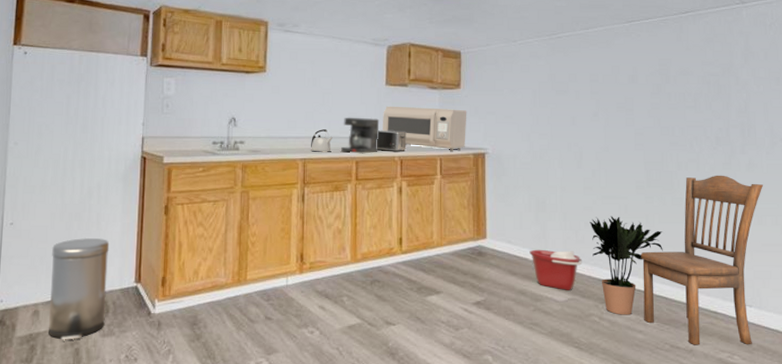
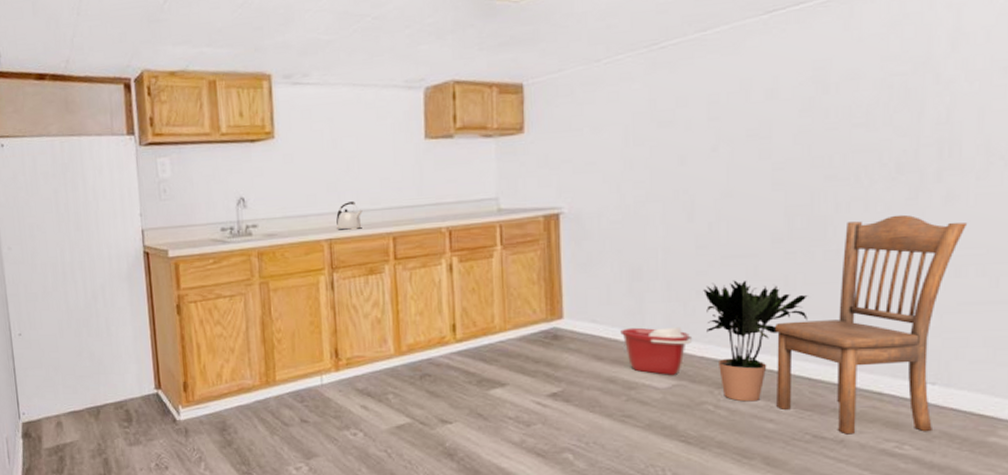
pedal bin: present [48,237,110,340] -> none [65,344,130,450]
coffee maker: present [340,117,380,154] -> none [373,182,420,228]
toaster: present [377,129,407,152] -> none [417,195,456,223]
microwave: present [382,106,467,152] -> none [423,160,534,216]

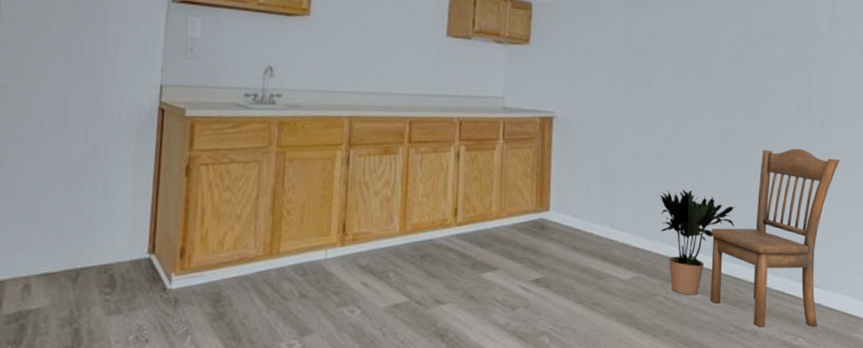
kettle: present [336,201,363,231] -> none [359,84,384,111]
bucket: present [620,327,693,375] -> none [595,223,650,268]

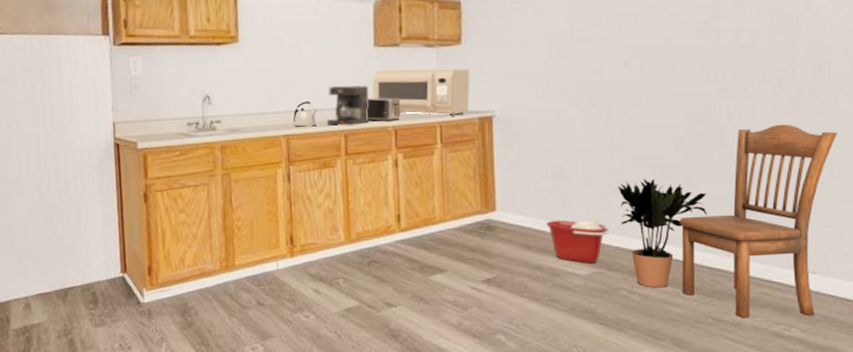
kettle: none [359,84,384,111] -> present [293,101,317,128]
coffee maker: none [392,71,438,114] -> present [326,85,369,126]
toaster: none [434,86,468,113] -> present [367,97,401,122]
microwave: none [440,60,536,115] -> present [372,68,470,118]
bucket: none [595,223,650,268] -> present [546,220,609,263]

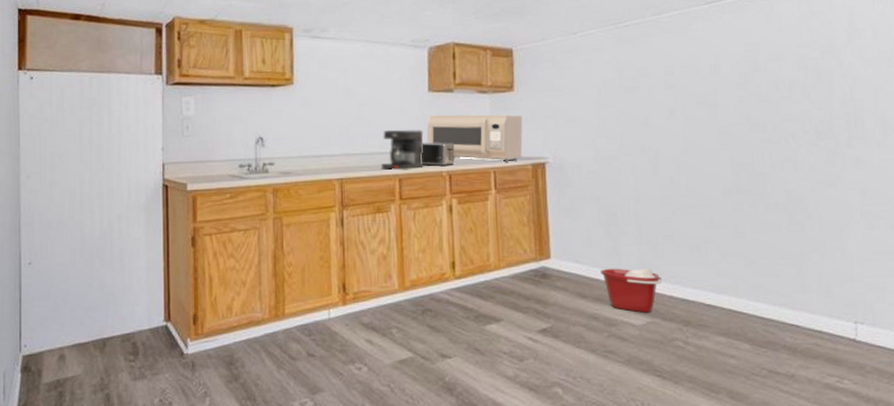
kettle: present [293,101,317,128] -> none [348,145,372,172]
potted plant: present [618,179,707,288] -> none [669,227,756,339]
dining chair: present [680,124,837,318] -> none [730,174,874,370]

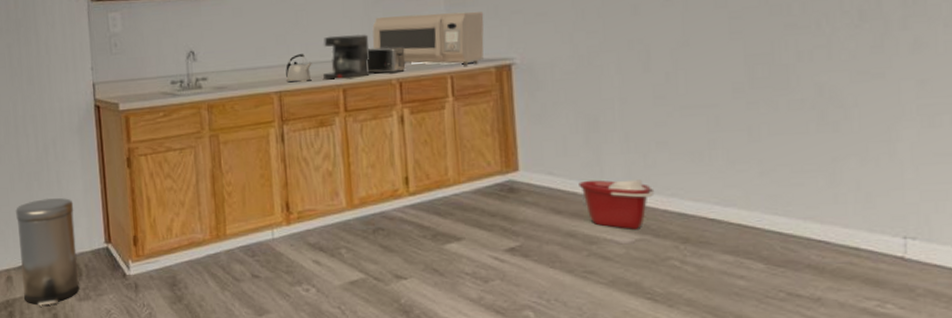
pedal bin: none [74,275,135,385] -> present [16,198,80,306]
kettle: none [348,145,372,172] -> present [286,54,312,83]

